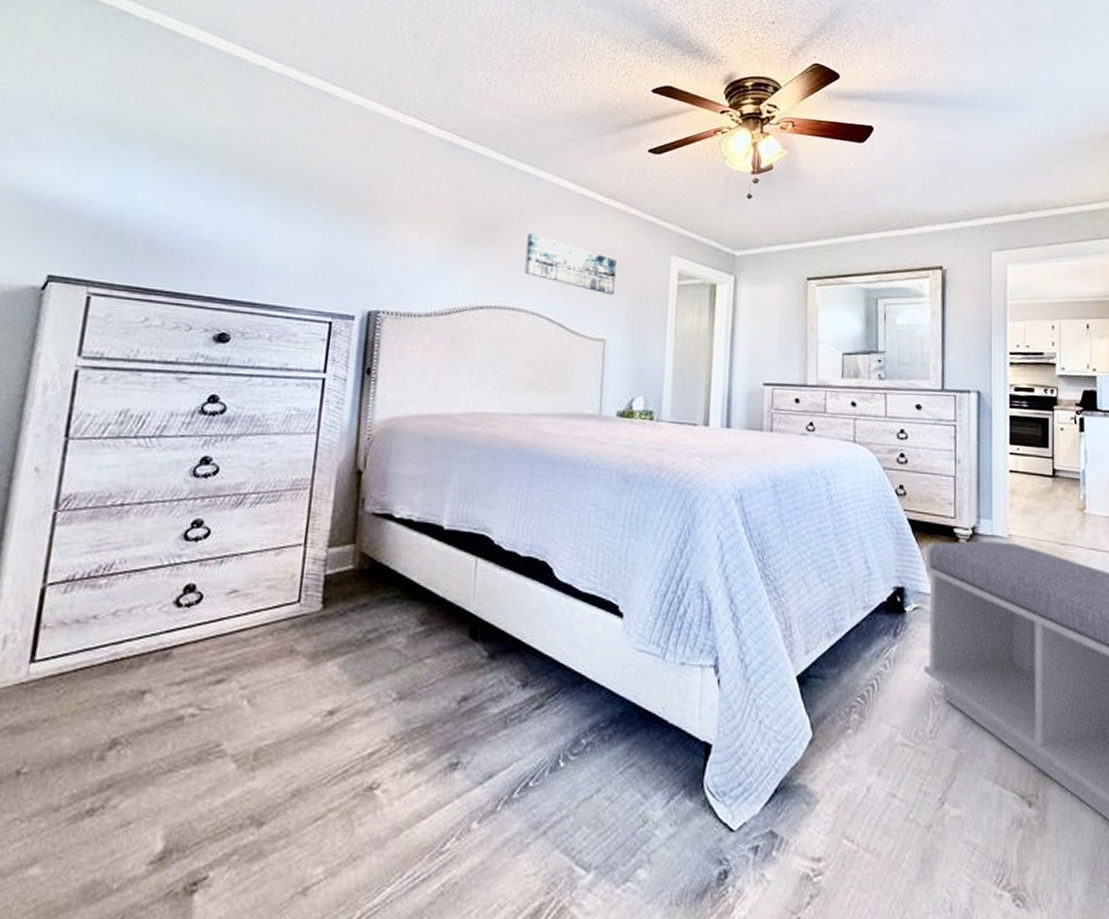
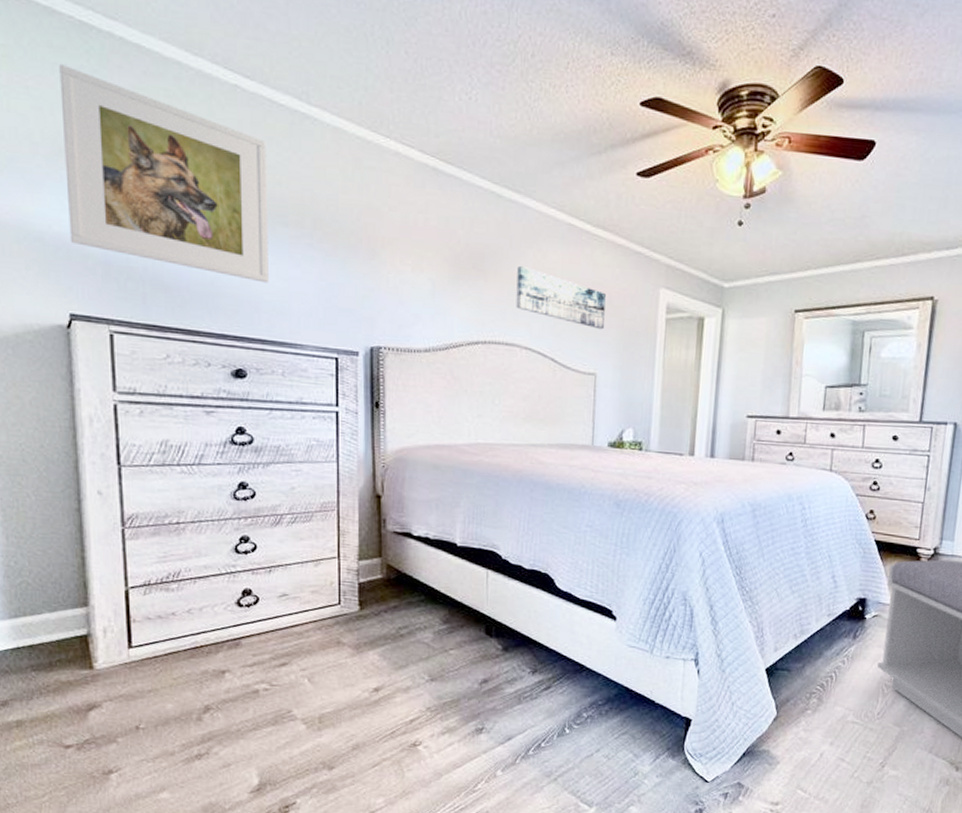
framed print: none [64,45,286,247] -> present [59,64,268,283]

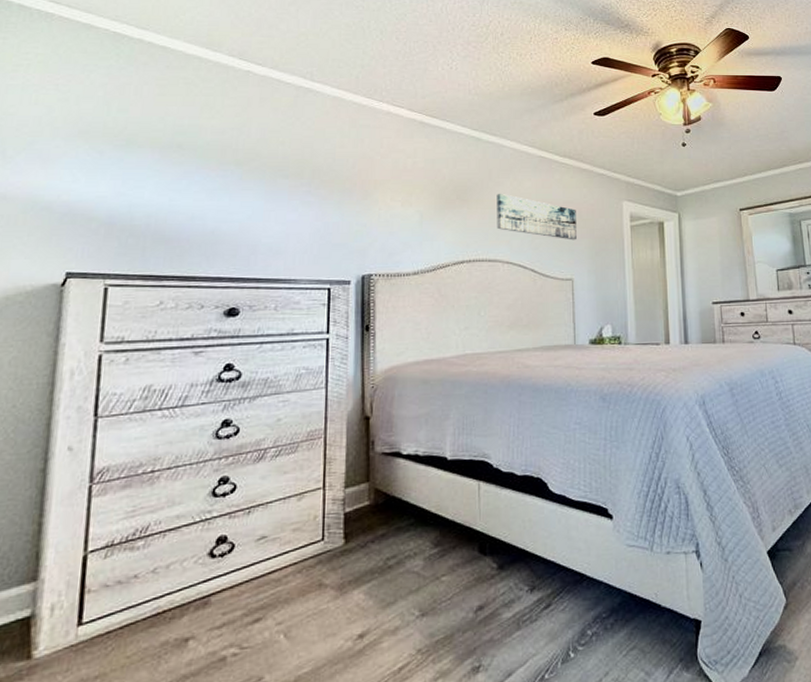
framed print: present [59,64,268,283] -> none [77,65,273,228]

